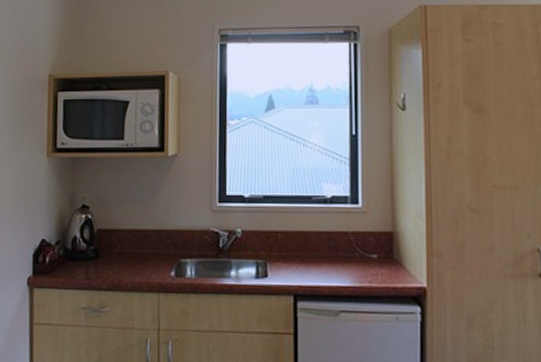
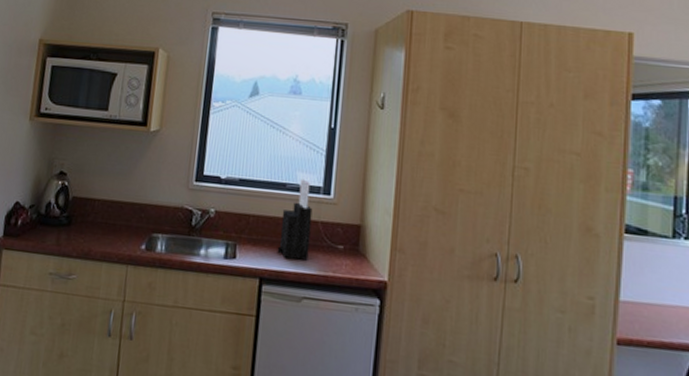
knife block: none [309,190,342,273] -> present [277,179,313,261]

